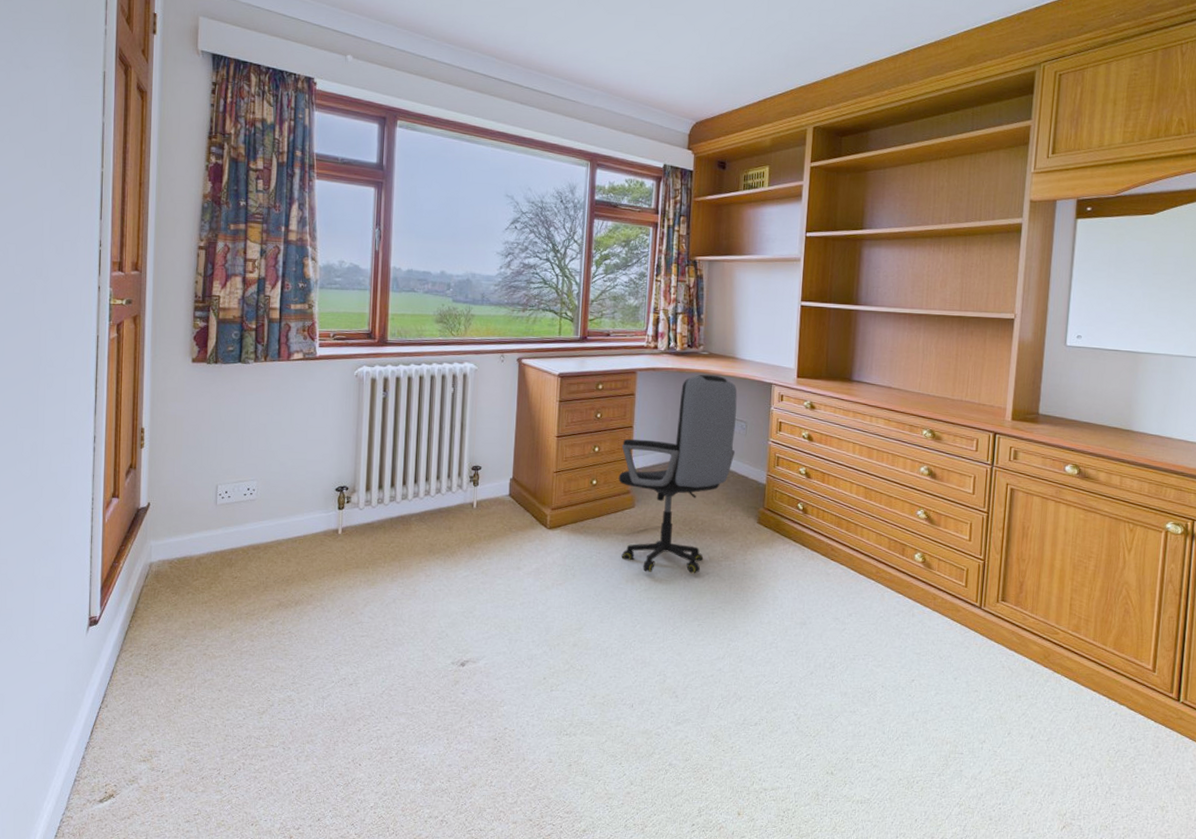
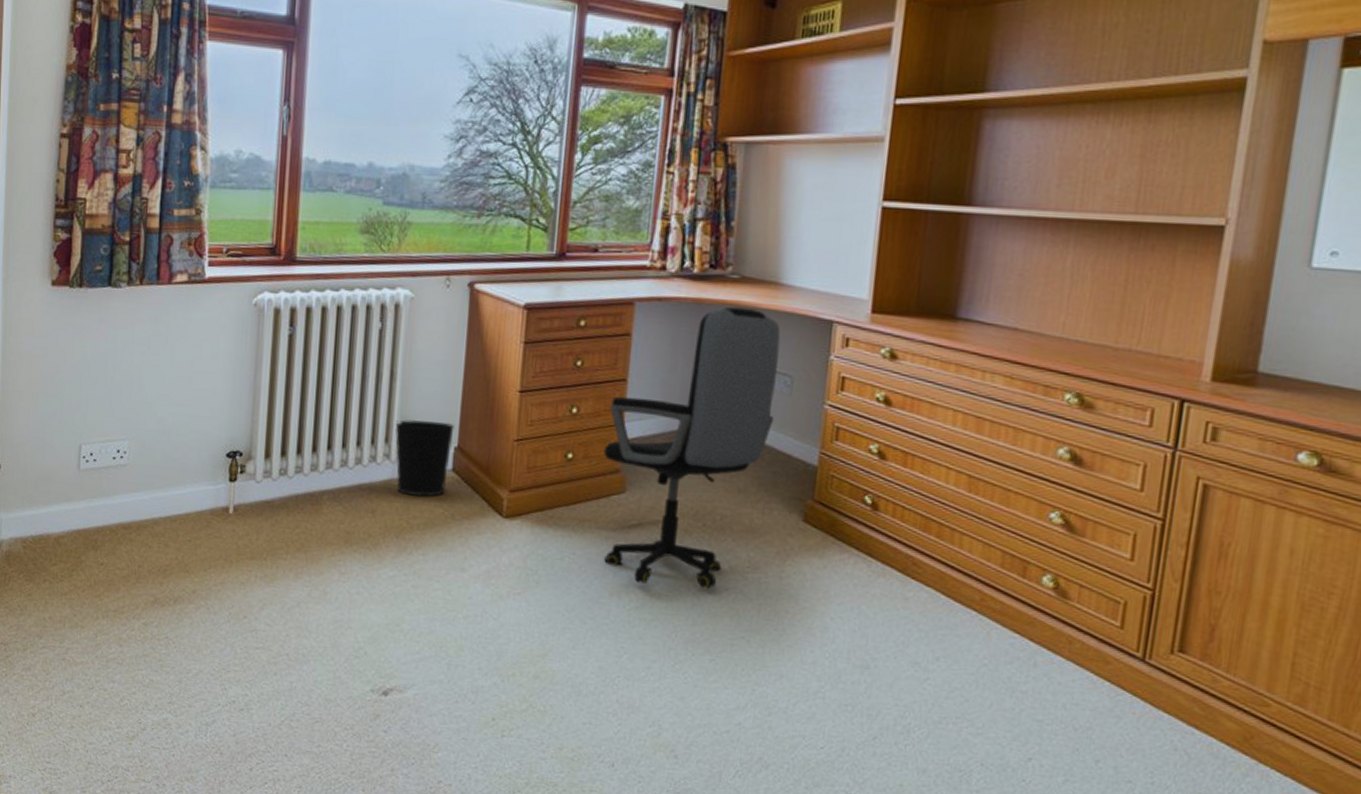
wastebasket: none [465,458,510,516] -> present [395,419,455,497]

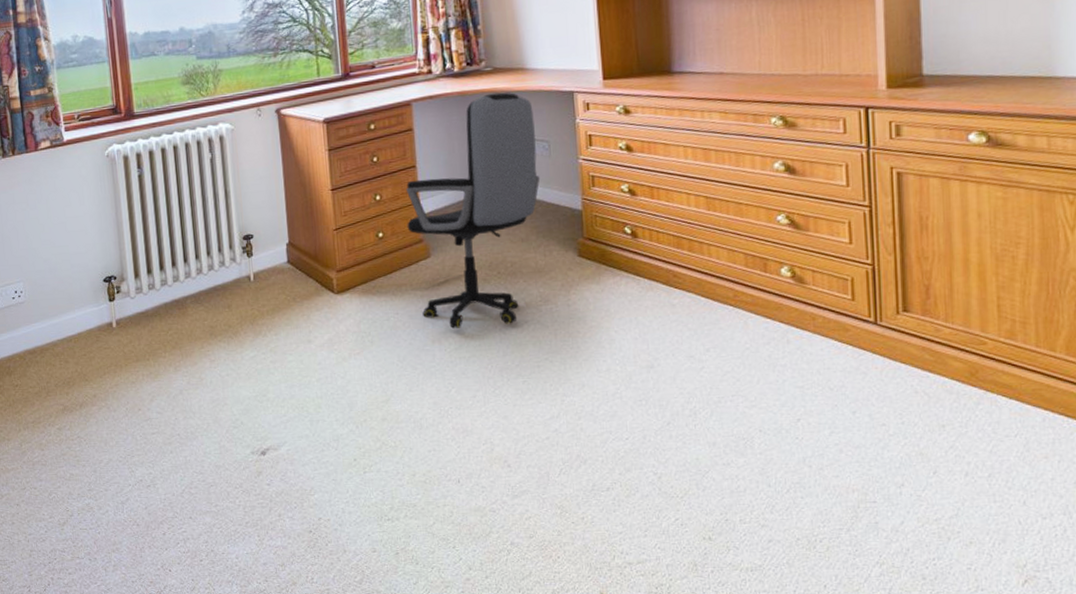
wastebasket: present [395,419,455,497] -> none [235,224,285,289]

